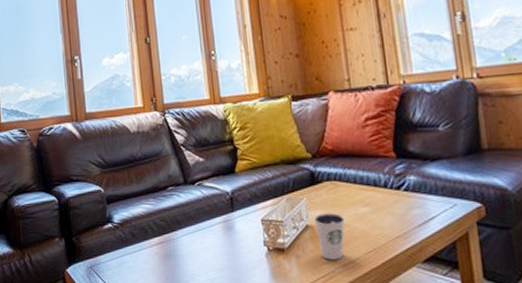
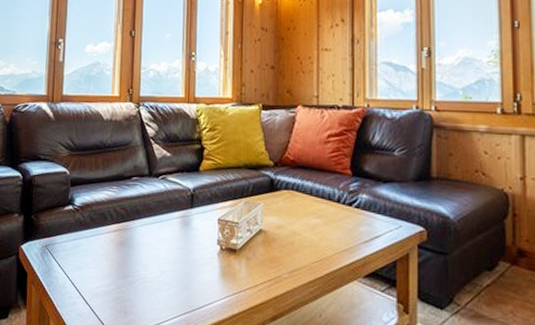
dixie cup: present [314,213,345,260] -> none [268,220,297,266]

